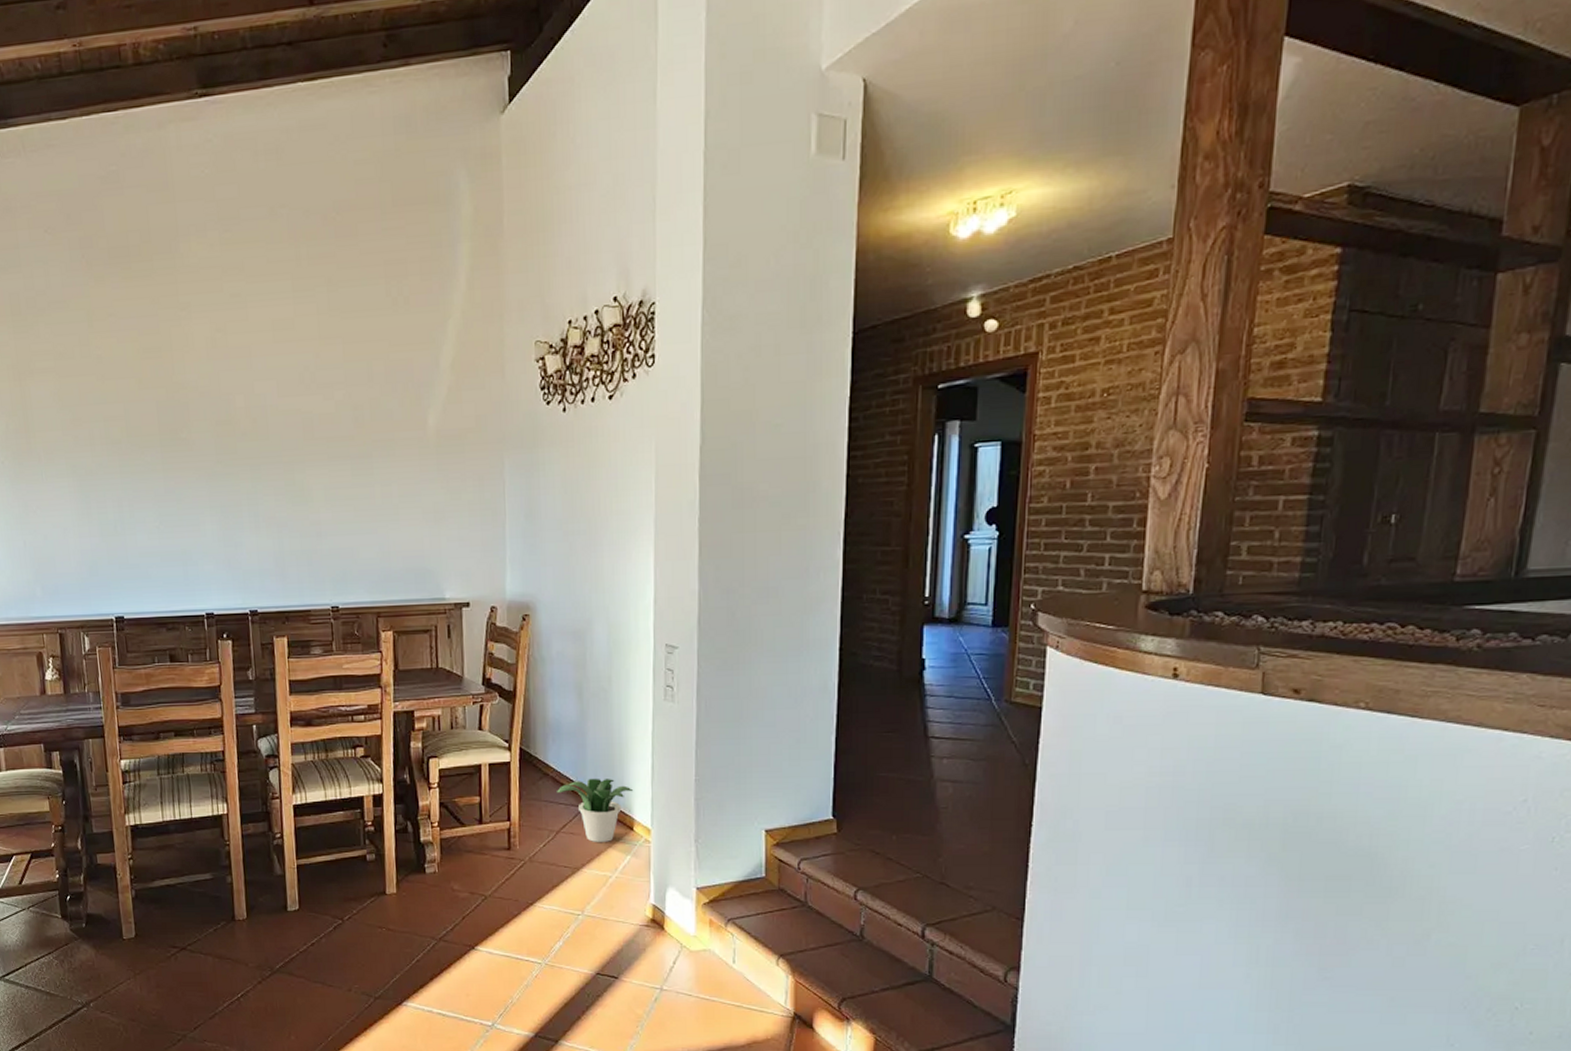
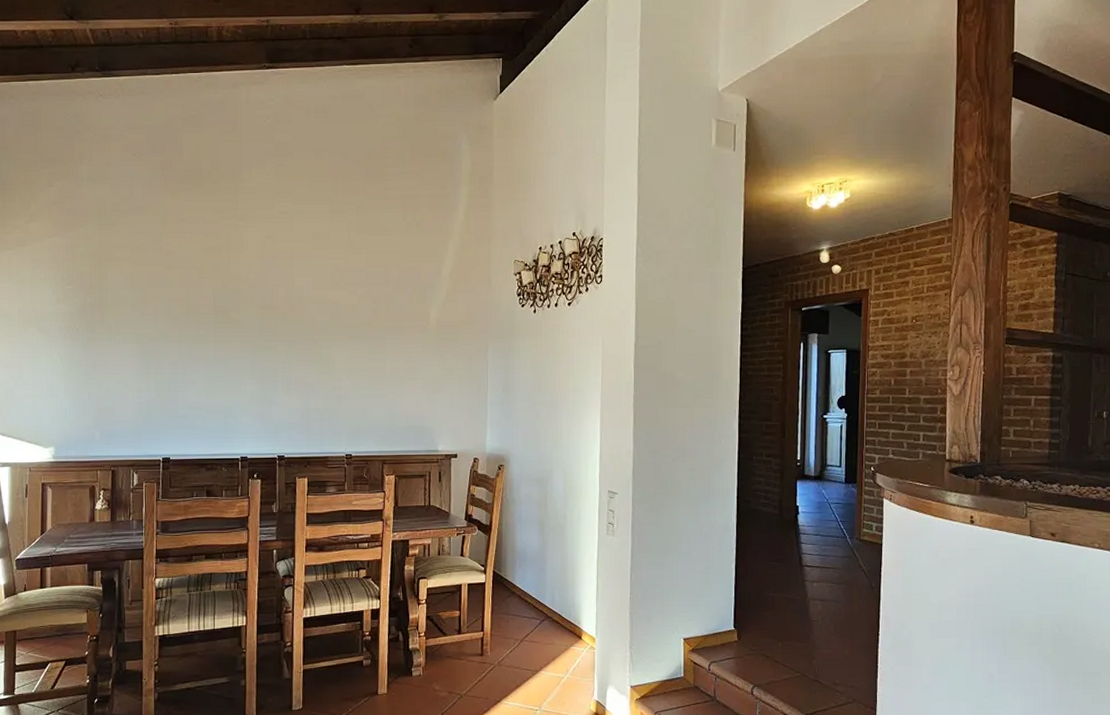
potted plant: present [557,778,634,843] -> none [522,596,583,650]

